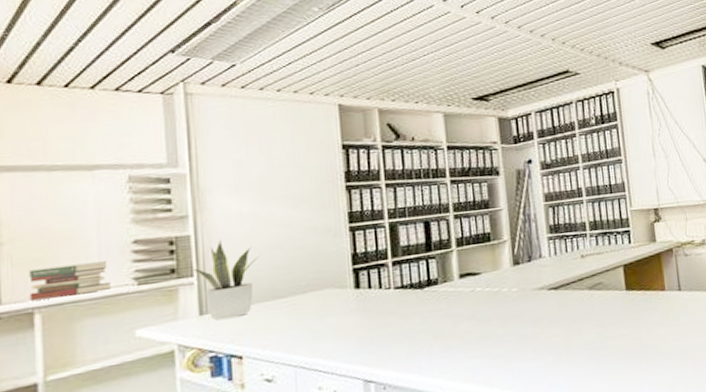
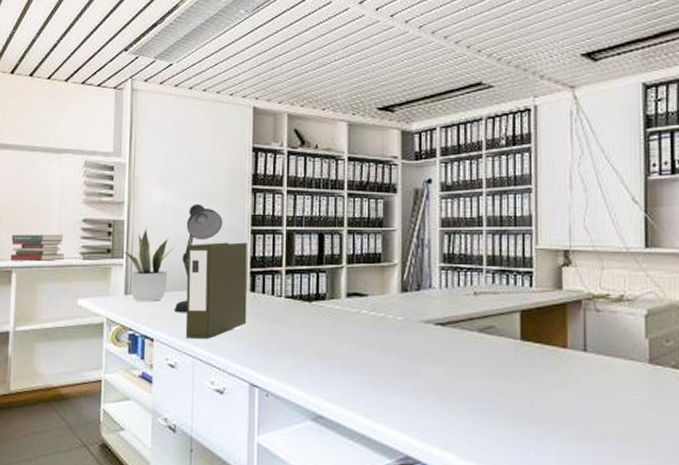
desk lamp: none [264,207,316,325] -> present [174,203,223,313]
binder: none [274,240,354,349] -> present [185,242,248,339]

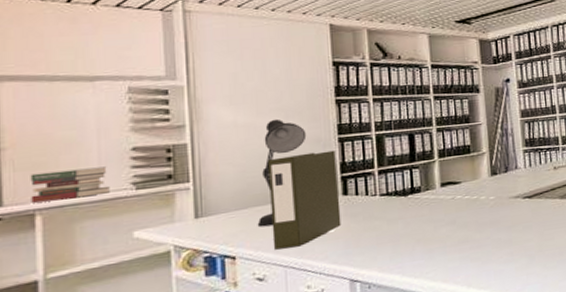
potted plant: present [122,227,176,302] -> none [187,148,254,224]

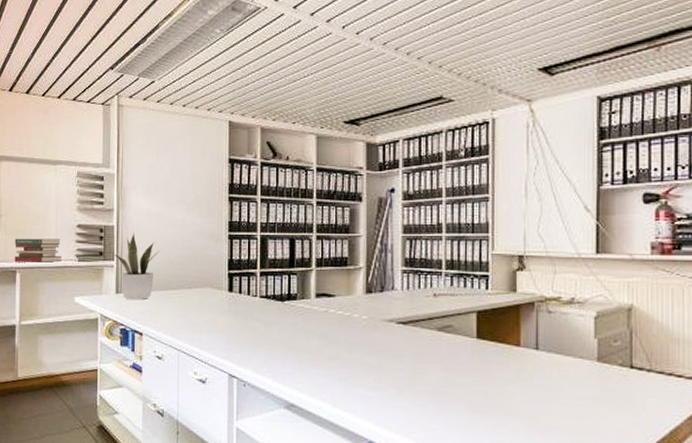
potted plant: none [187,148,254,224] -> present [113,233,161,300]
desk lamp: present [257,119,307,228] -> none [160,211,203,311]
binder: present [267,150,341,250] -> none [170,246,226,334]

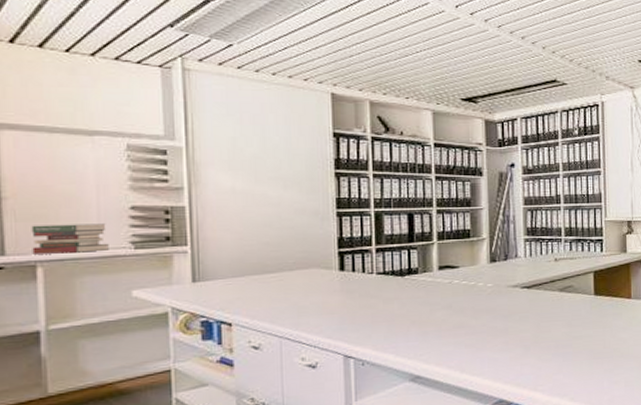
potted plant: present [113,233,161,300] -> none [185,213,251,289]

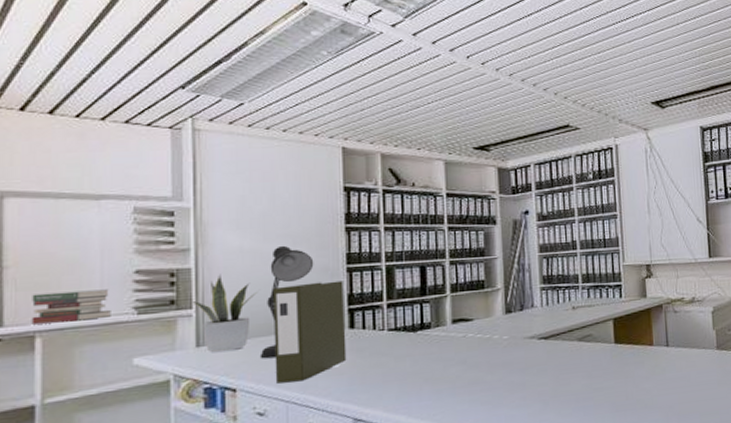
potted plant: none [185,213,251,289] -> present [190,274,259,353]
desk lamp: none [253,188,305,296] -> present [259,245,314,359]
binder: none [264,224,337,320] -> present [272,280,347,384]

